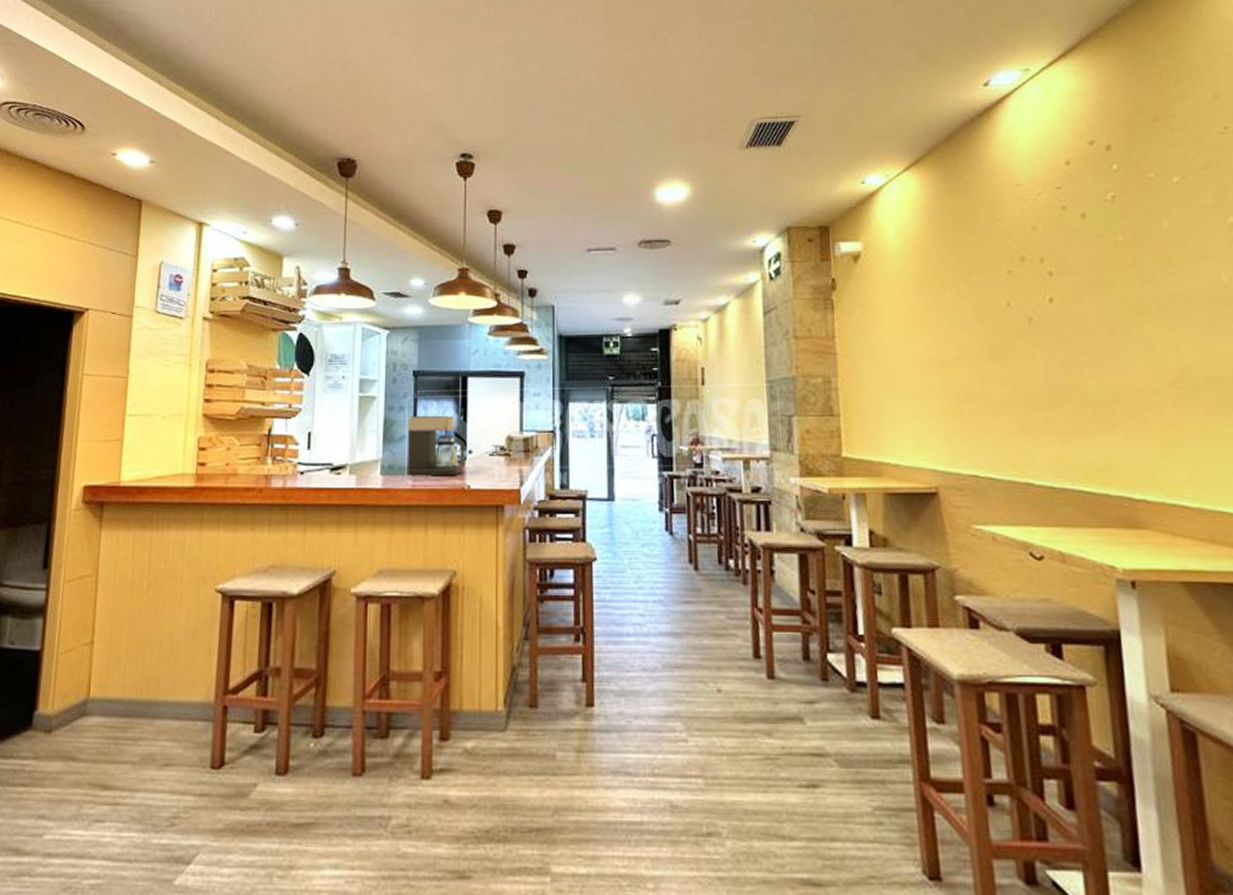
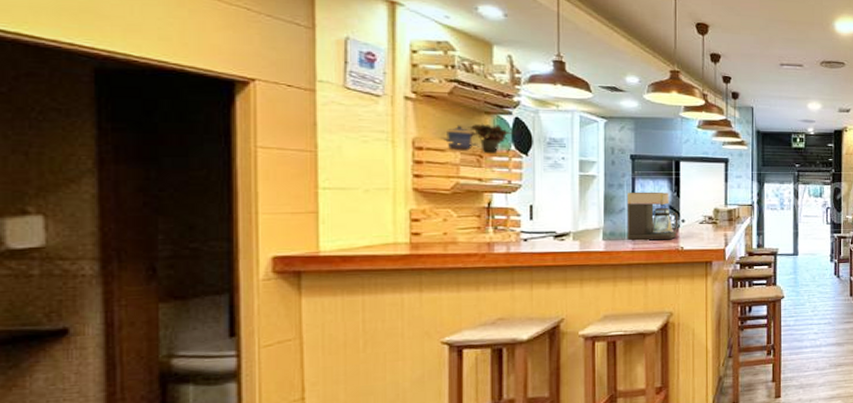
decorative jar: none [236,344,259,373] -> present [447,125,473,151]
potted plant: none [256,341,298,375] -> present [468,123,514,154]

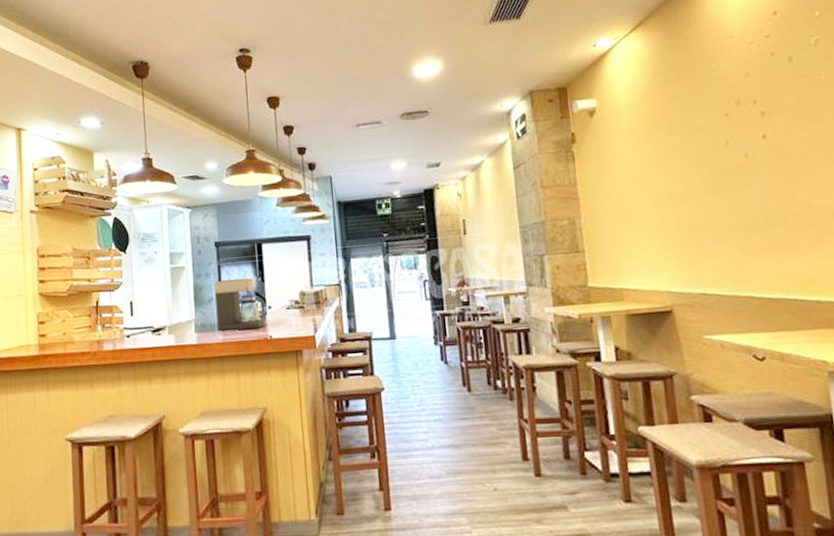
decorative jar: present [447,125,473,151] -> none [62,231,82,255]
potted plant: present [468,123,514,154] -> none [78,225,114,255]

